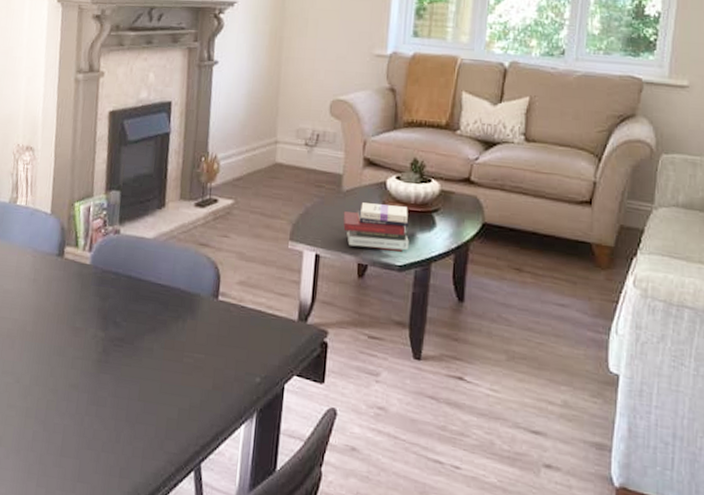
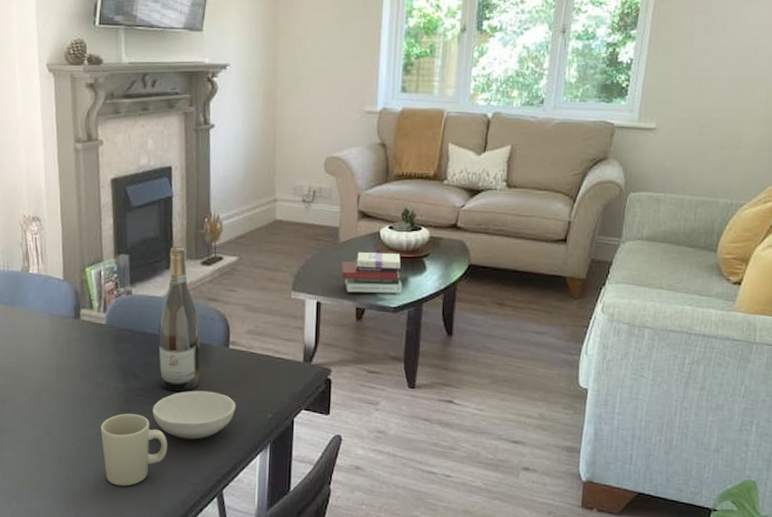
mug: none [73,365,145,450] -> present [100,413,168,486]
bowl: none [131,344,222,401] -> present [153,390,236,440]
wine bottle: none [142,185,189,345] -> present [158,247,201,392]

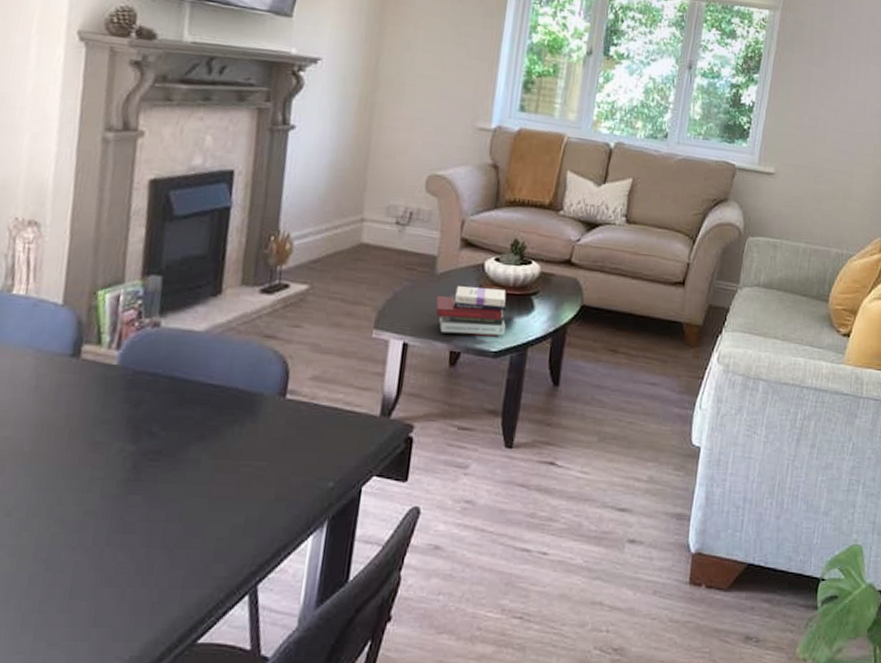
mug: present [100,413,168,486] -> none [89,485,188,586]
bowl: present [153,390,236,440] -> none [170,453,288,518]
wine bottle: present [158,247,201,392] -> none [186,268,250,455]

